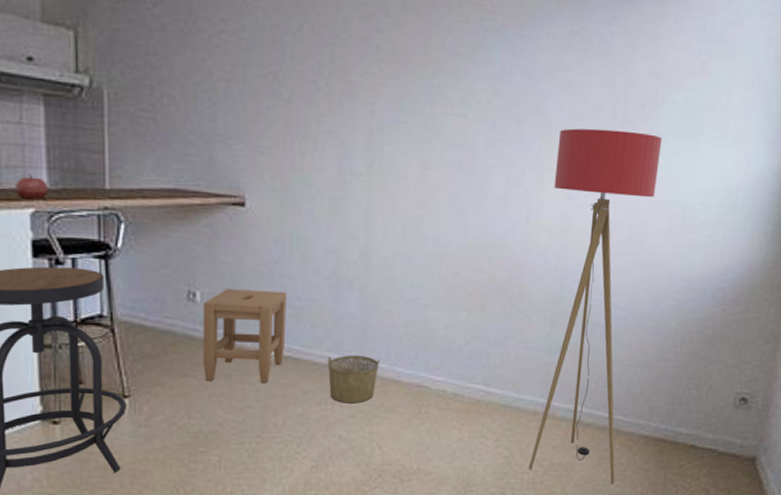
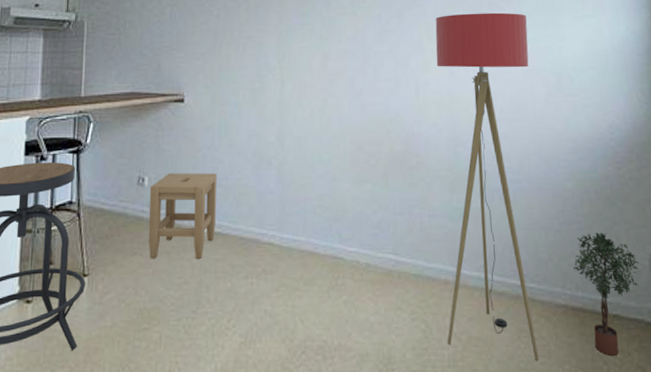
fruit: present [14,174,49,200] -> none [17,89,41,110]
basket: present [327,355,379,403] -> none [252,229,297,277]
potted tree: none [661,370,725,480] -> present [573,232,639,356]

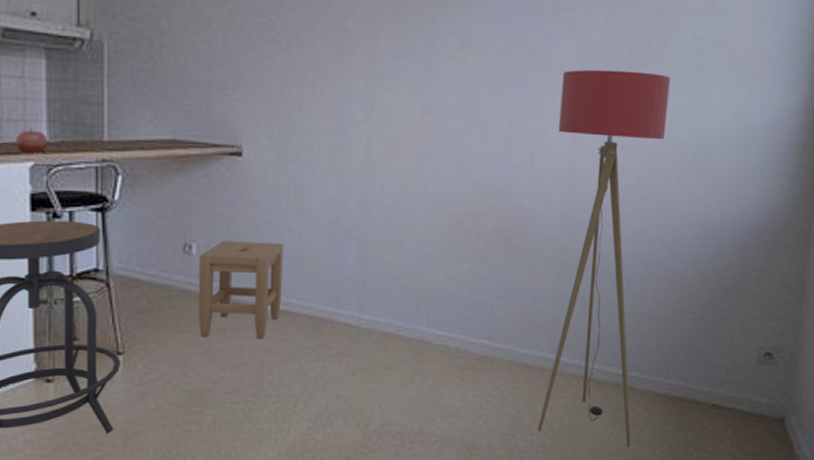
fruit: none [17,89,41,110] -> present [15,127,48,154]
potted tree: present [573,232,639,356] -> none [679,323,748,443]

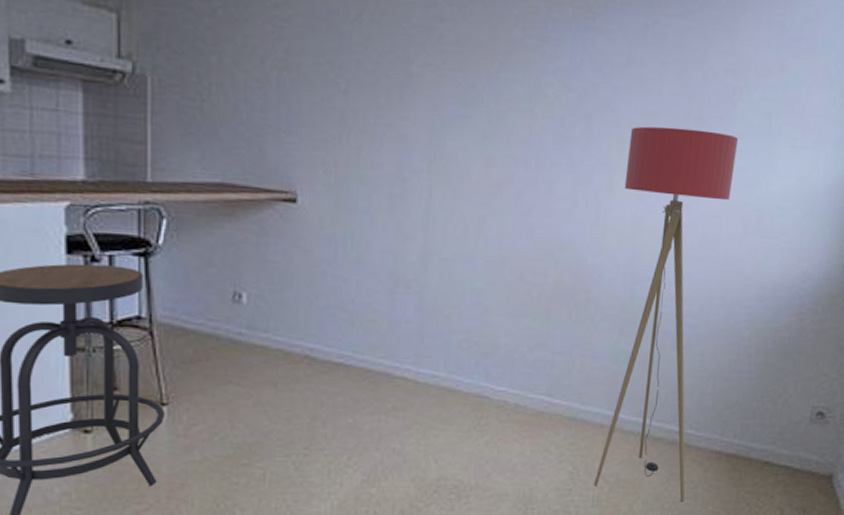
fruit: present [15,127,48,154] -> none [49,164,85,193]
stool: present [197,241,284,338] -> none [247,290,339,391]

